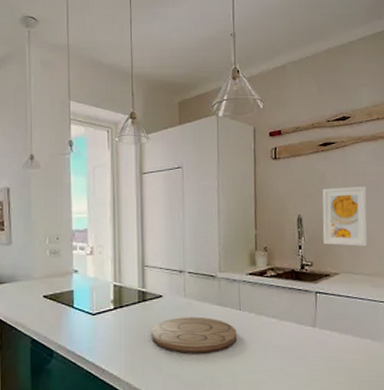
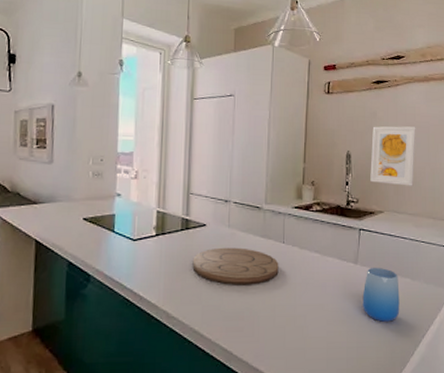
cup: none [323,330,363,384] -> present [362,268,400,322]

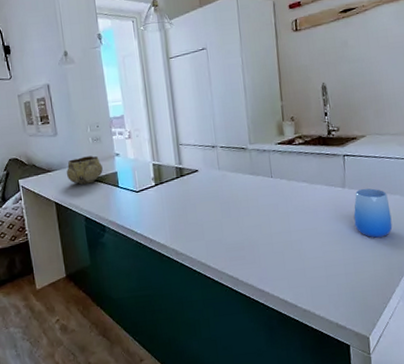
decorative bowl: none [55,192,99,224] -> present [66,156,103,185]
cutting board: present [192,247,279,285] -> none [191,186,271,221]
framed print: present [370,126,416,186] -> none [345,49,393,110]

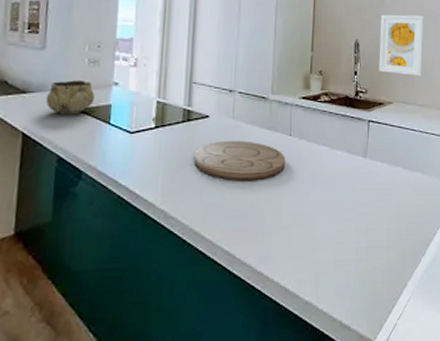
cutting board: none [191,186,271,221] -> present [193,140,285,182]
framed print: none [345,49,393,110] -> present [379,14,424,76]
cup: present [353,188,393,238] -> none [372,162,410,219]

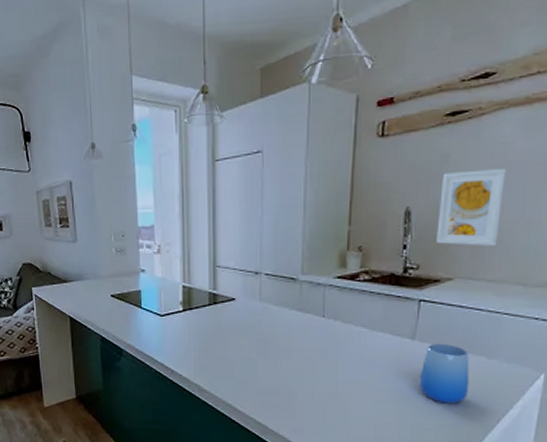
decorative bowl: present [45,80,95,115] -> none [83,269,125,300]
cutting board: present [193,140,285,182] -> none [222,322,318,361]
cup: none [372,162,410,219] -> present [419,344,470,404]

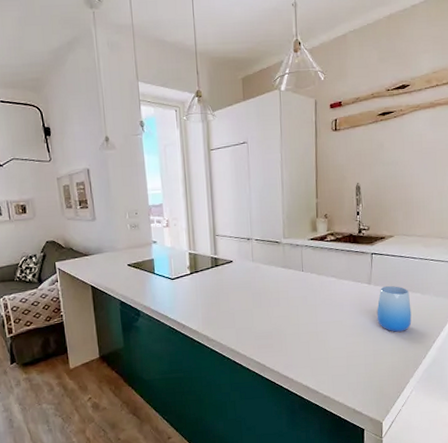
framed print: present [436,169,507,247] -> none [379,153,423,211]

